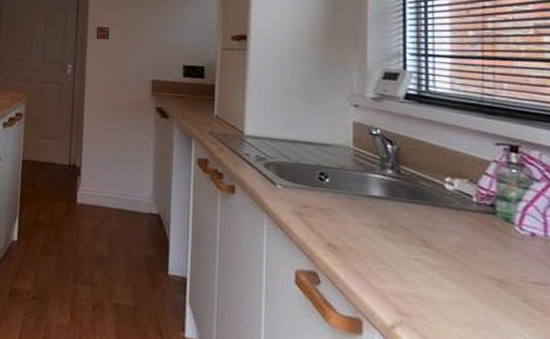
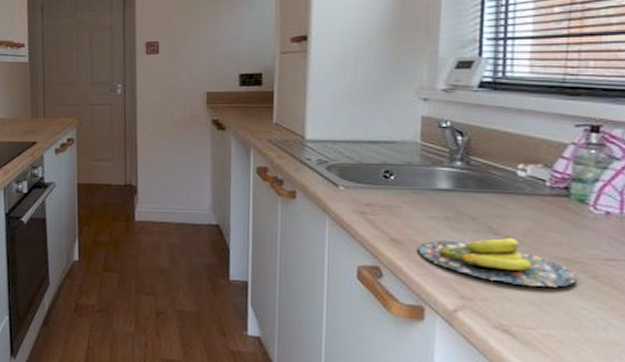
banana: none [354,249,510,309] -> present [418,237,578,287]

